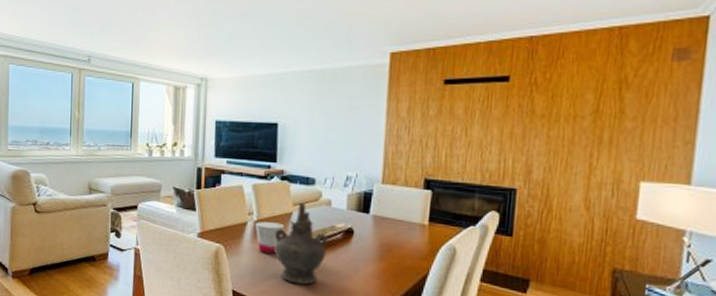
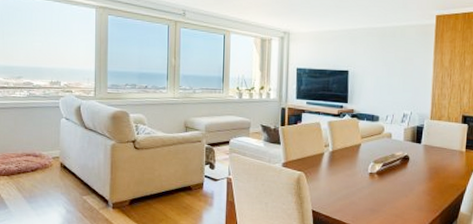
cup: present [255,221,285,254] -> none [331,152,355,179]
ceremonial vessel: present [274,203,329,285] -> none [346,136,390,203]

